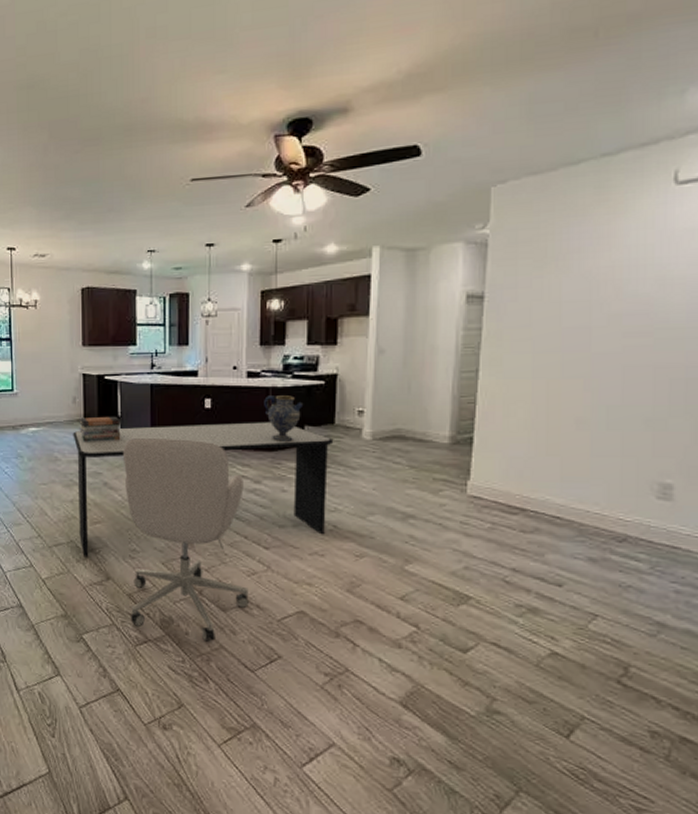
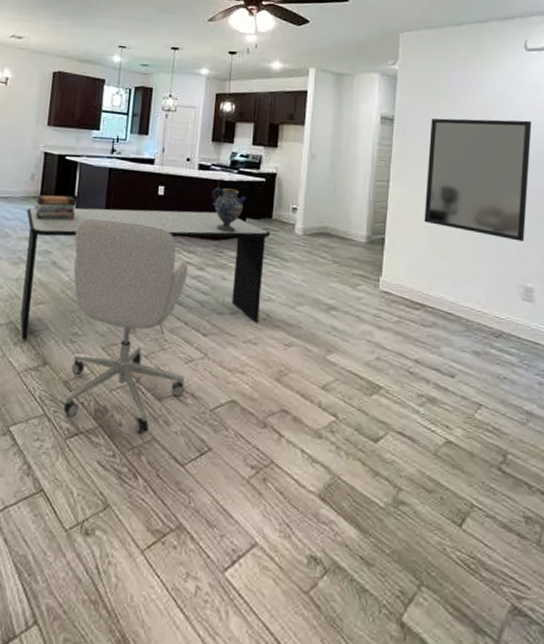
home mirror: none [524,277,680,430] -> present [424,118,532,241]

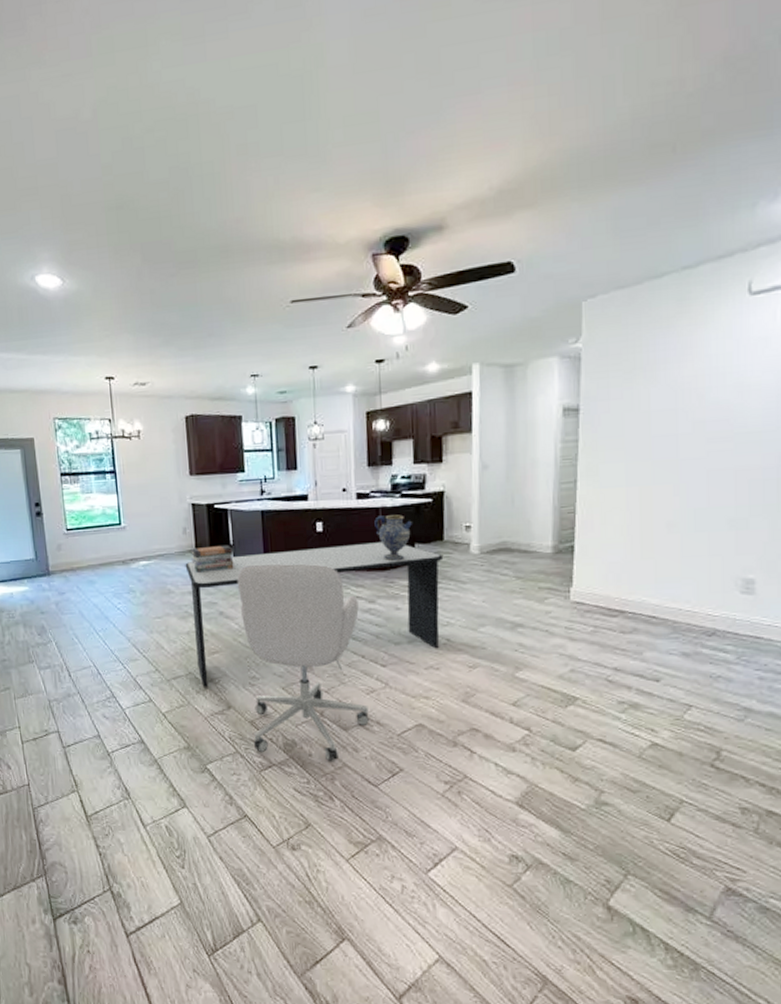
home mirror: present [424,118,532,241] -> none [620,384,756,529]

